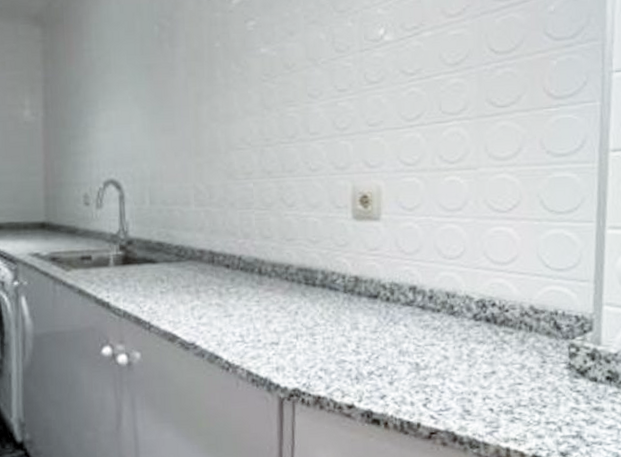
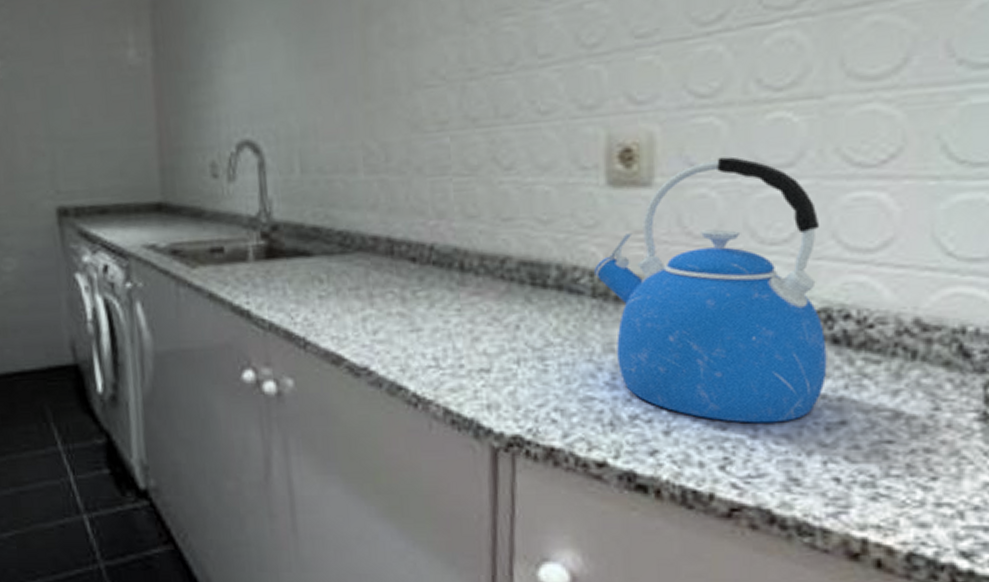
kettle: none [345,203,484,375] -> present [595,156,827,424]

